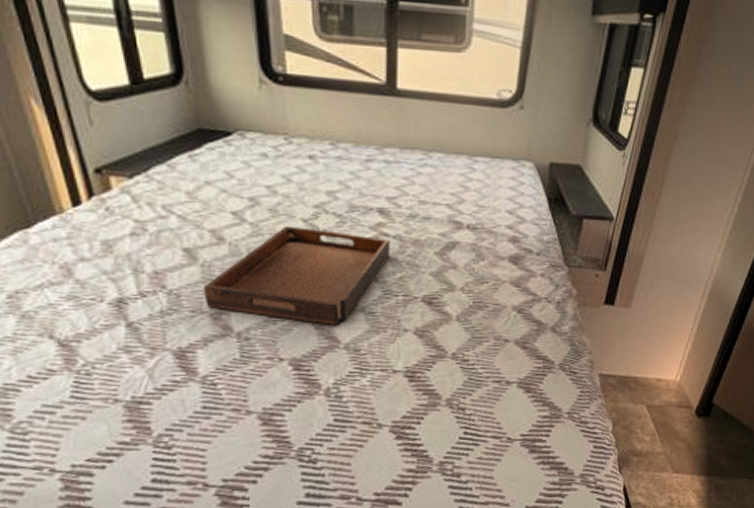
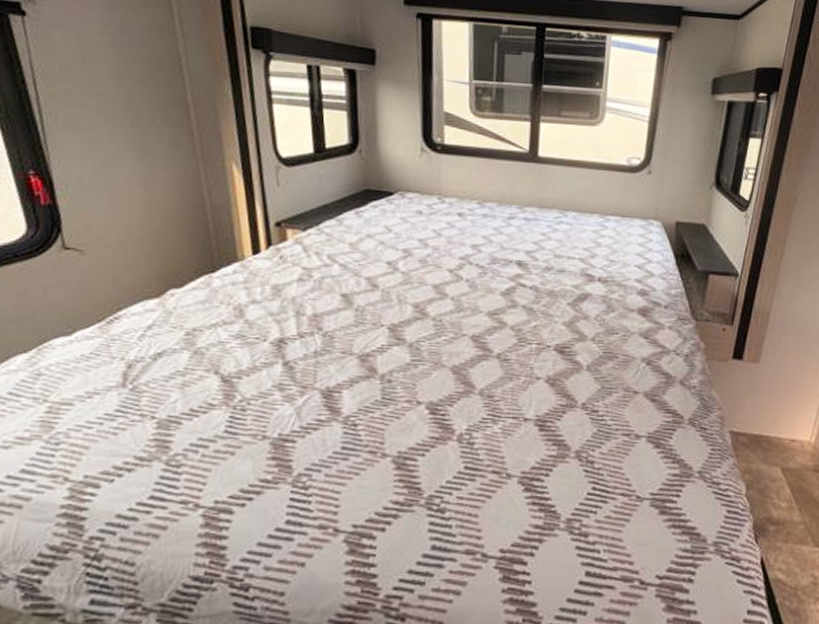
serving tray: present [203,225,390,325] -> none [355,275,527,371]

